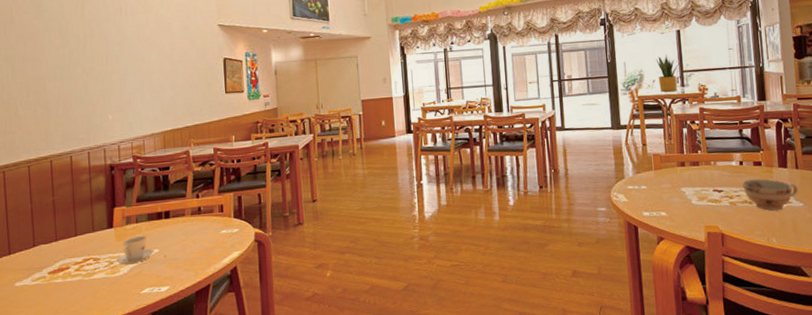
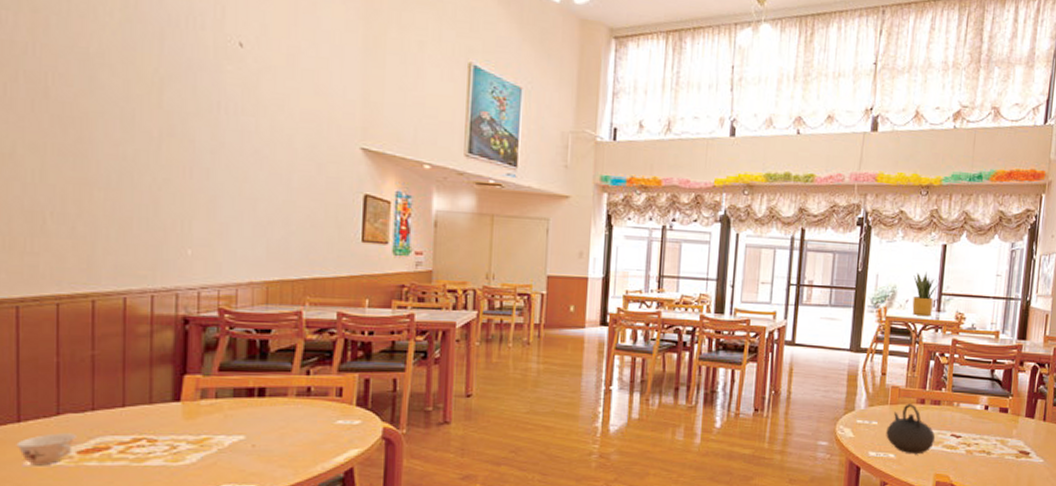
teacup: none [9,259,47,286] -> present [16,433,77,466]
teacup: present [115,235,155,265] -> none [179,415,239,452]
teapot: none [655,167,700,211] -> present [886,404,936,455]
teacup: present [742,179,798,211] -> none [983,427,1042,464]

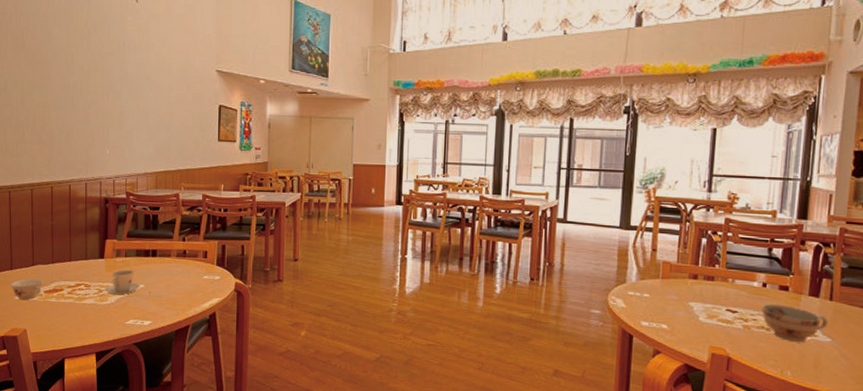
teacup: none [179,415,239,452] -> present [104,269,141,295]
teapot: present [886,404,936,455] -> none [658,278,710,327]
planter: present [912,272,938,317] -> none [682,155,708,197]
teacup: none [983,427,1042,464] -> present [762,304,828,342]

